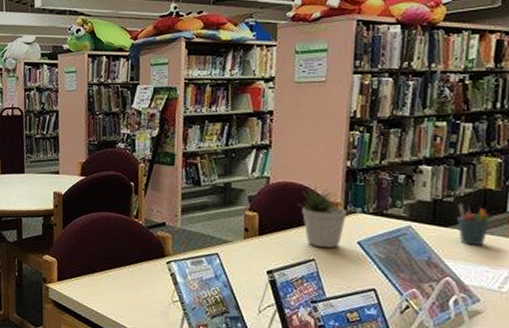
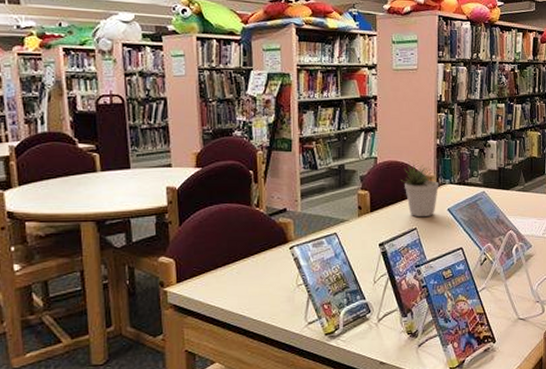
pen holder: present [457,204,490,246] -> none [515,170,535,203]

